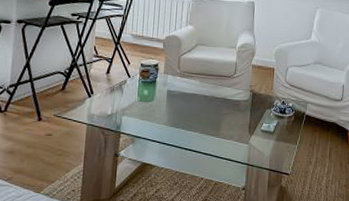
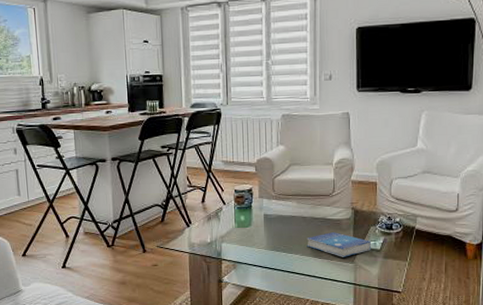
book: none [206,112,265,138] -> present [307,232,371,257]

